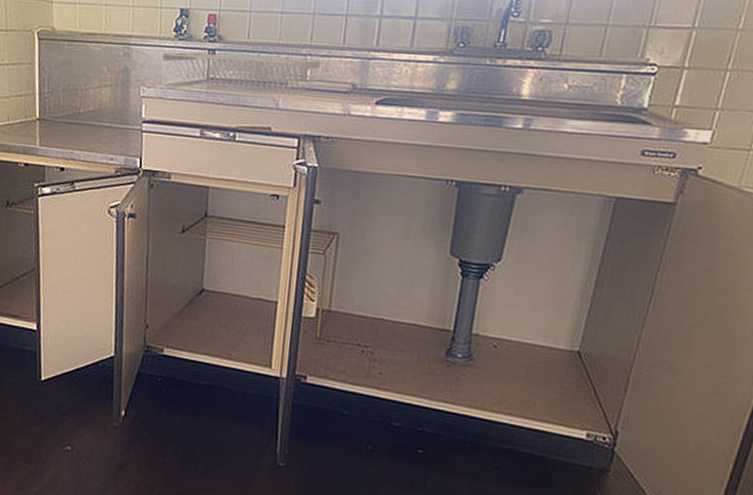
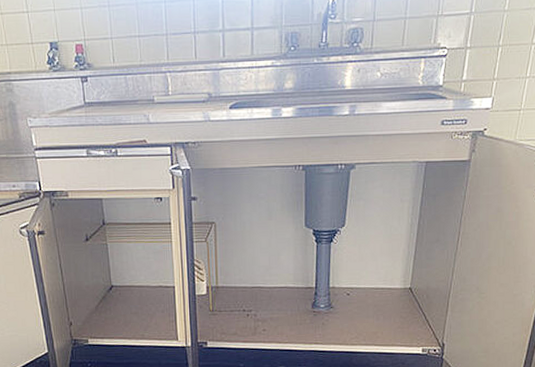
dish rack: present [162,52,320,95] -> none [41,76,179,112]

